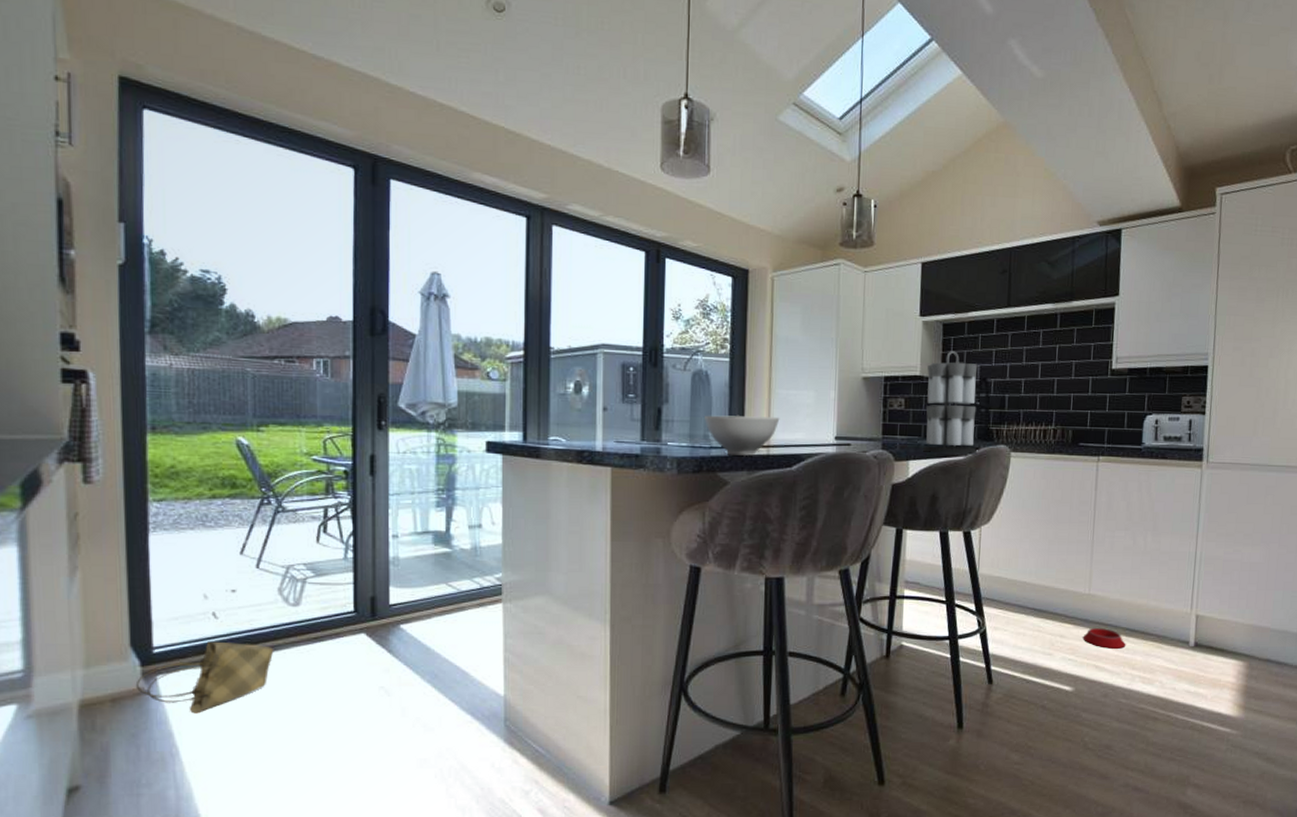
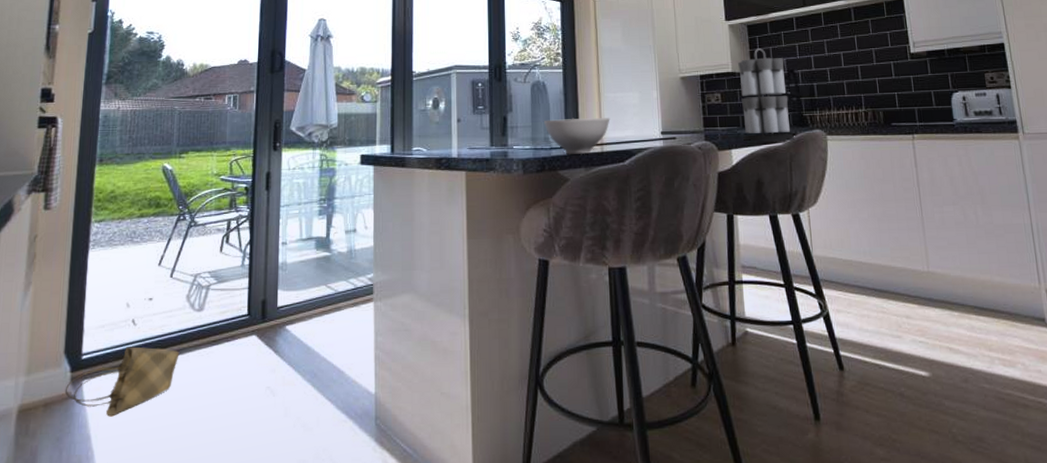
pet bowl: present [1083,627,1126,649] -> none [930,306,977,329]

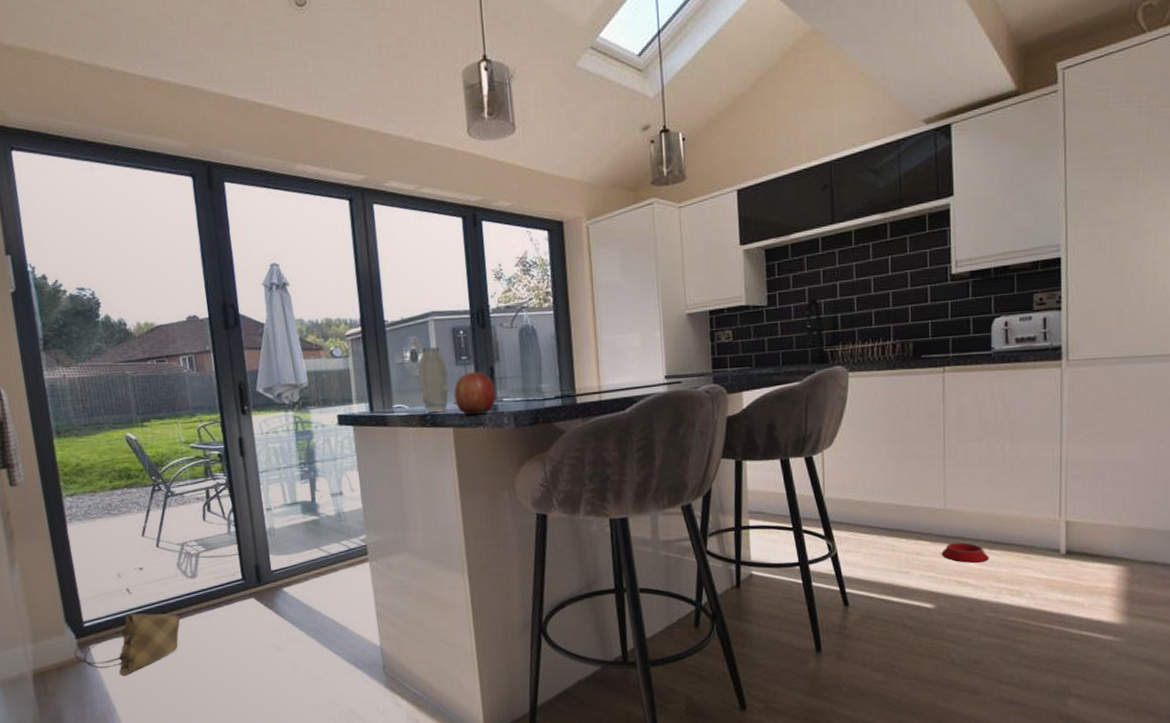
vase: none [438,97,464,156] -> present [417,347,449,412]
fruit: none [469,120,508,161] -> present [454,371,496,415]
bowl: present [544,118,610,155] -> none [535,363,609,405]
spice rack: present [738,48,794,141] -> none [753,276,812,382]
pet bowl: none [930,306,977,329] -> present [941,542,989,563]

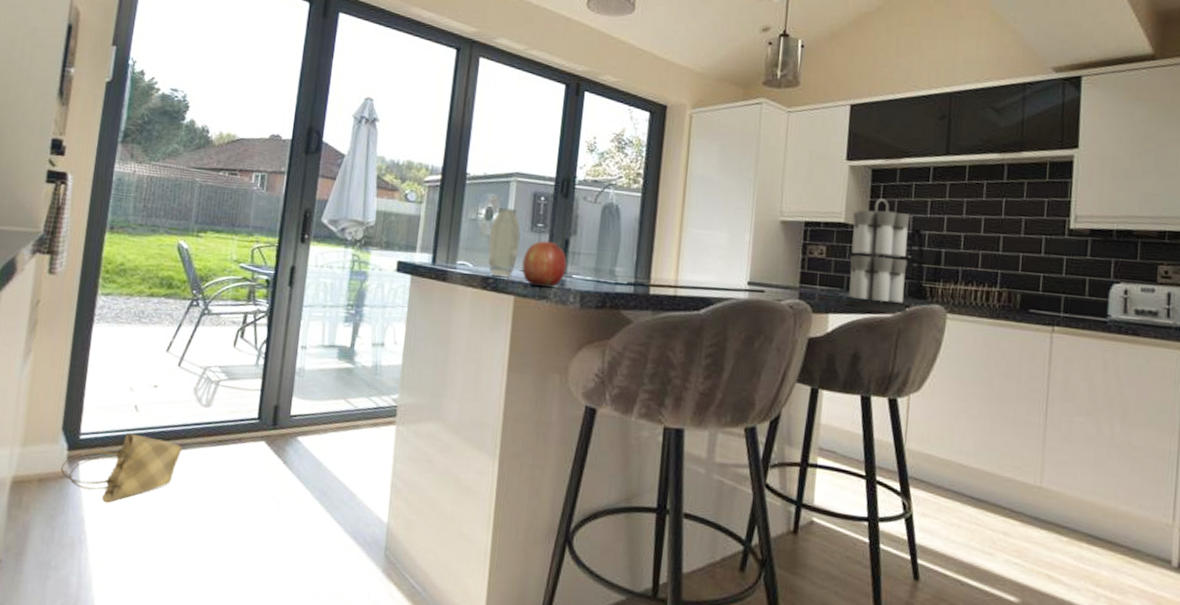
spice rack: none [753,276,812,382] -> present [845,198,911,312]
pet bowl: present [941,542,989,563] -> none [1032,527,1088,559]

